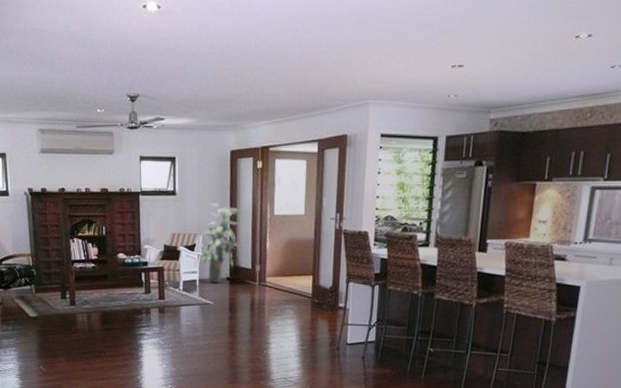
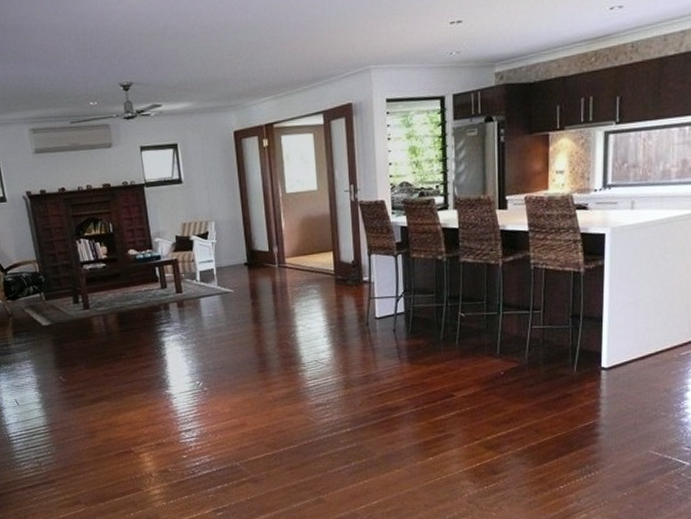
indoor plant: present [200,203,241,283] -> none [213,187,255,270]

